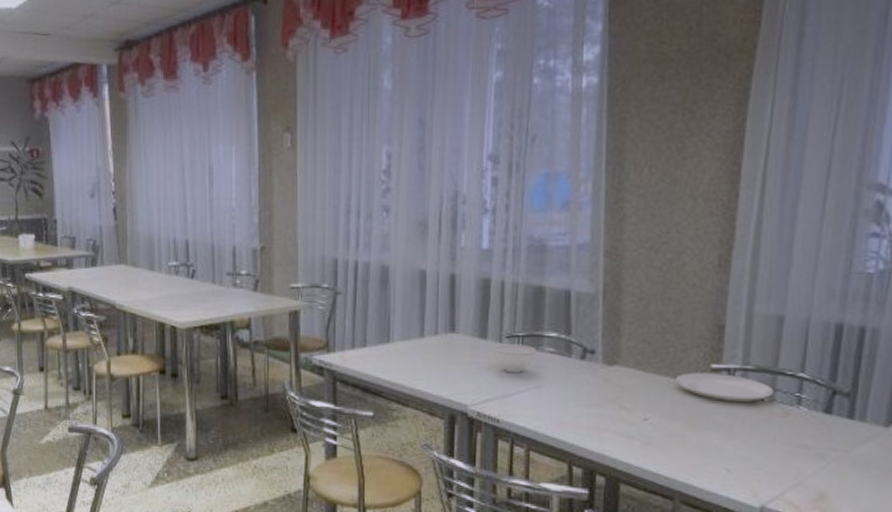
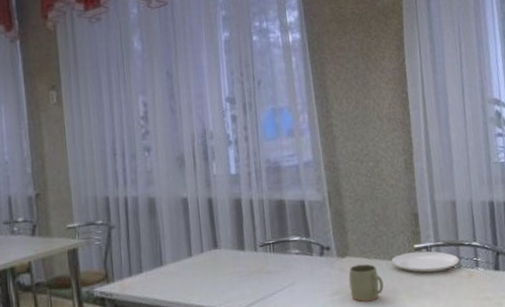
bowl: present [492,344,537,375] -> none [250,250,286,278]
mug: none [613,377,659,421] -> present [348,264,384,302]

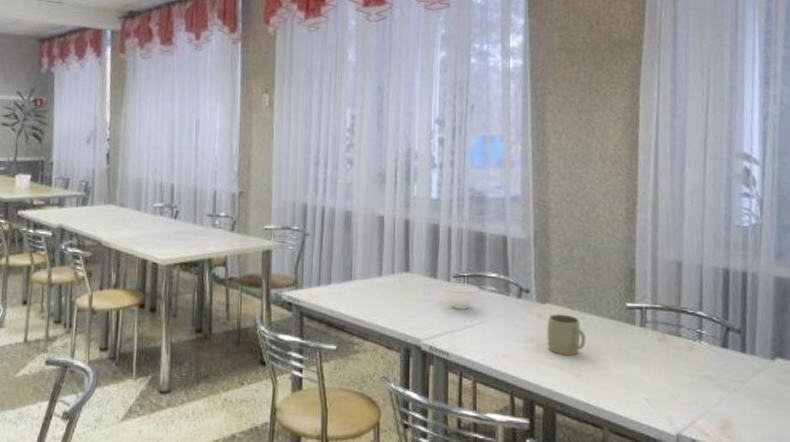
bowl: none [250,250,286,278] -> present [442,283,481,311]
plate: present [391,251,460,273] -> none [598,310,679,337]

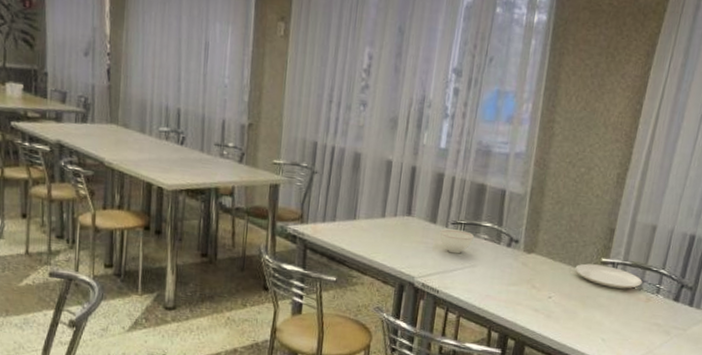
mug: present [547,314,586,355] -> none [526,263,562,299]
plate: none [598,310,679,337] -> present [575,263,642,289]

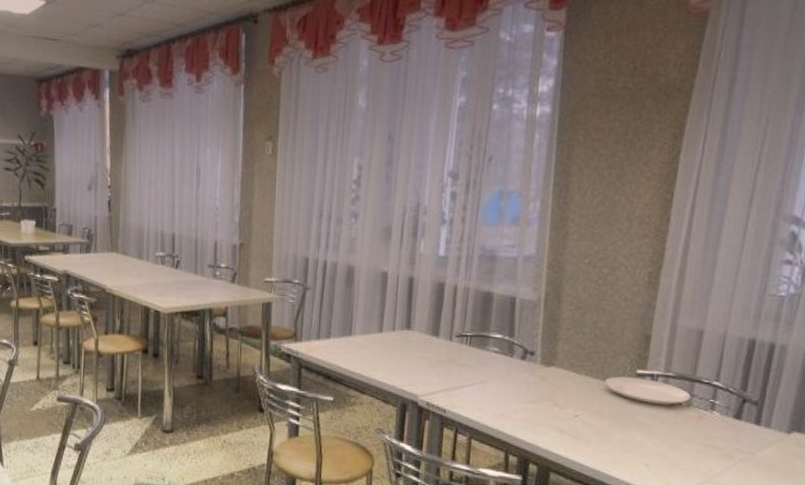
bowl: present [439,228,475,255] -> none [443,342,483,370]

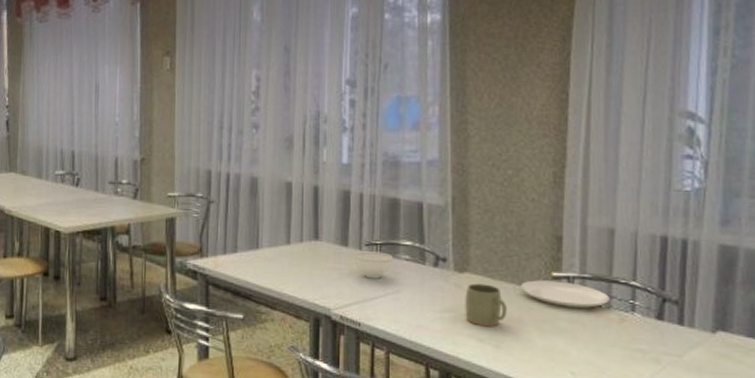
bowl: none [443,342,483,370] -> present [353,251,394,281]
mug: none [547,377,589,418] -> present [465,283,507,326]

